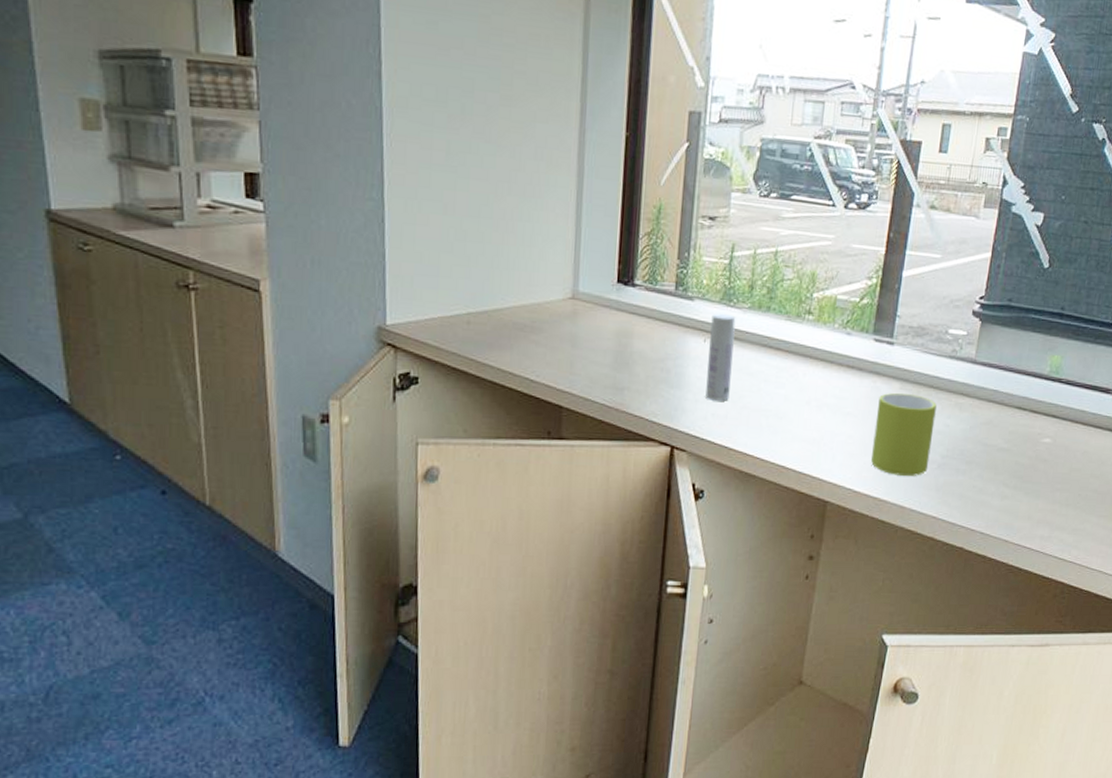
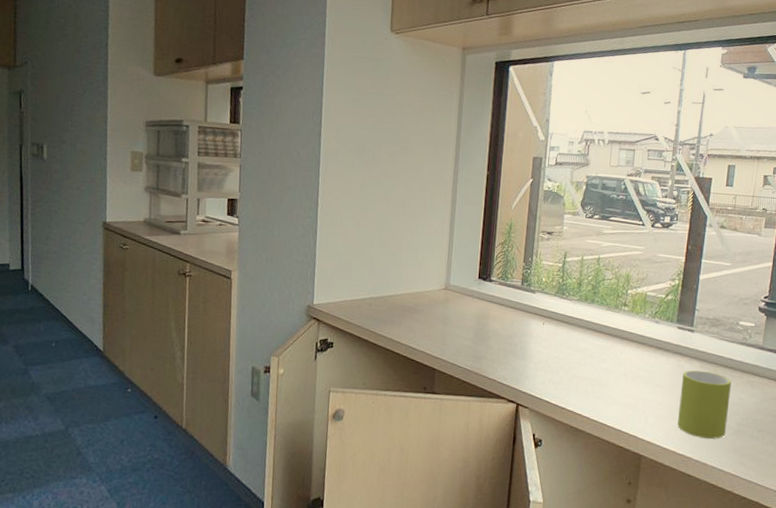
bottle: present [705,313,736,401] -> none [544,303,568,371]

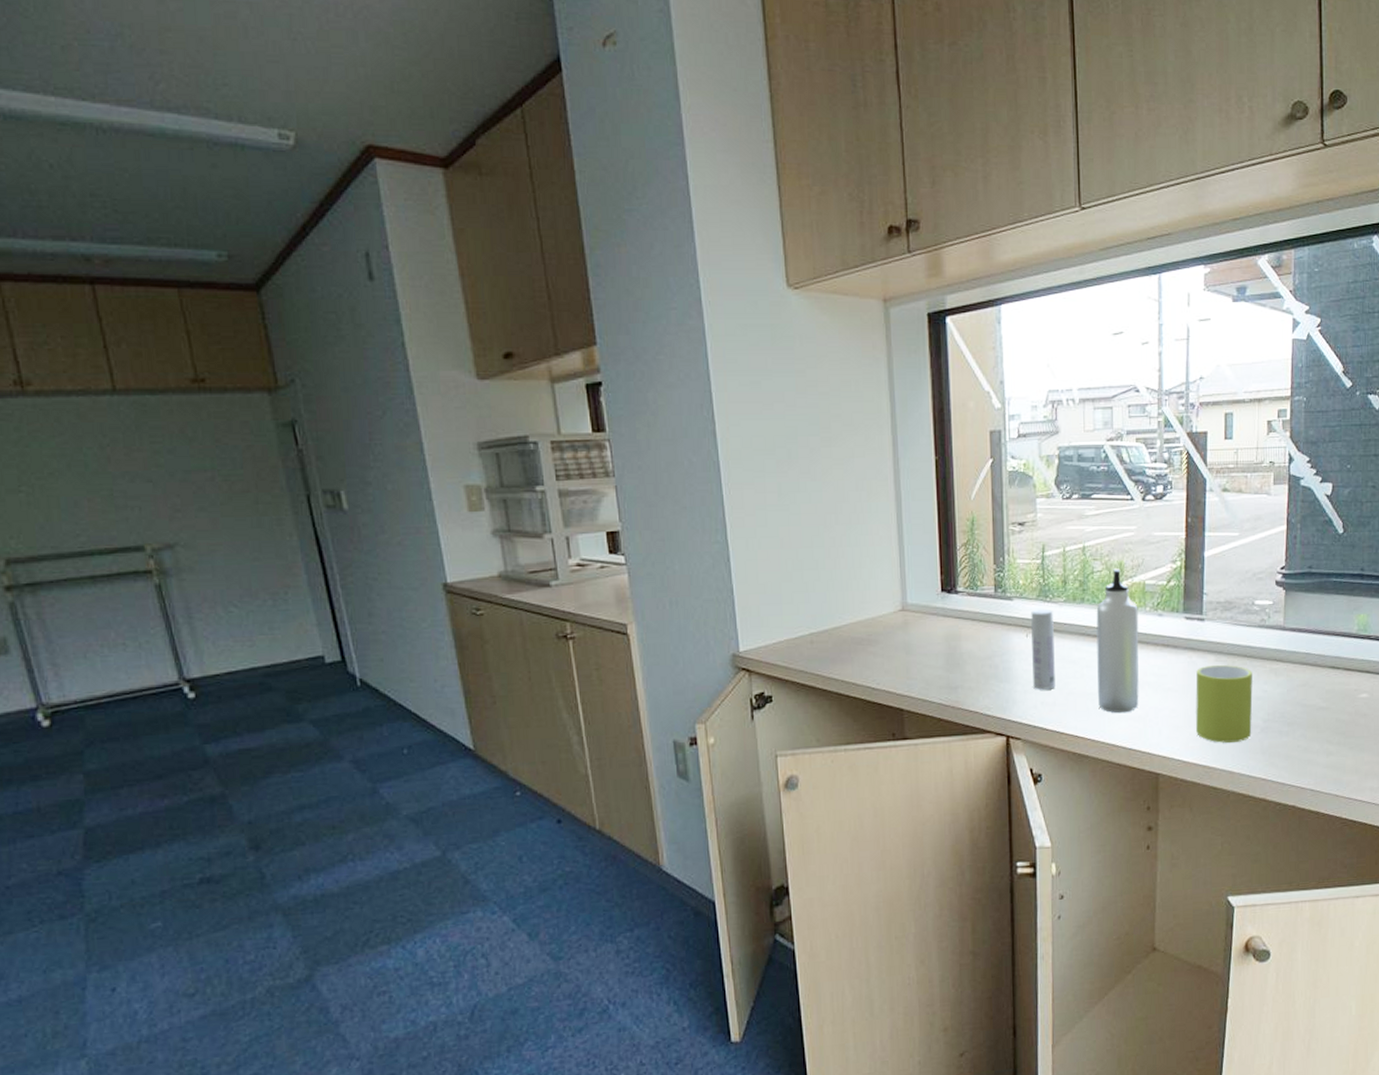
bottle: none [544,303,568,371] -> present [1031,609,1055,690]
water bottle: none [596,279,639,400] -> present [1096,569,1139,714]

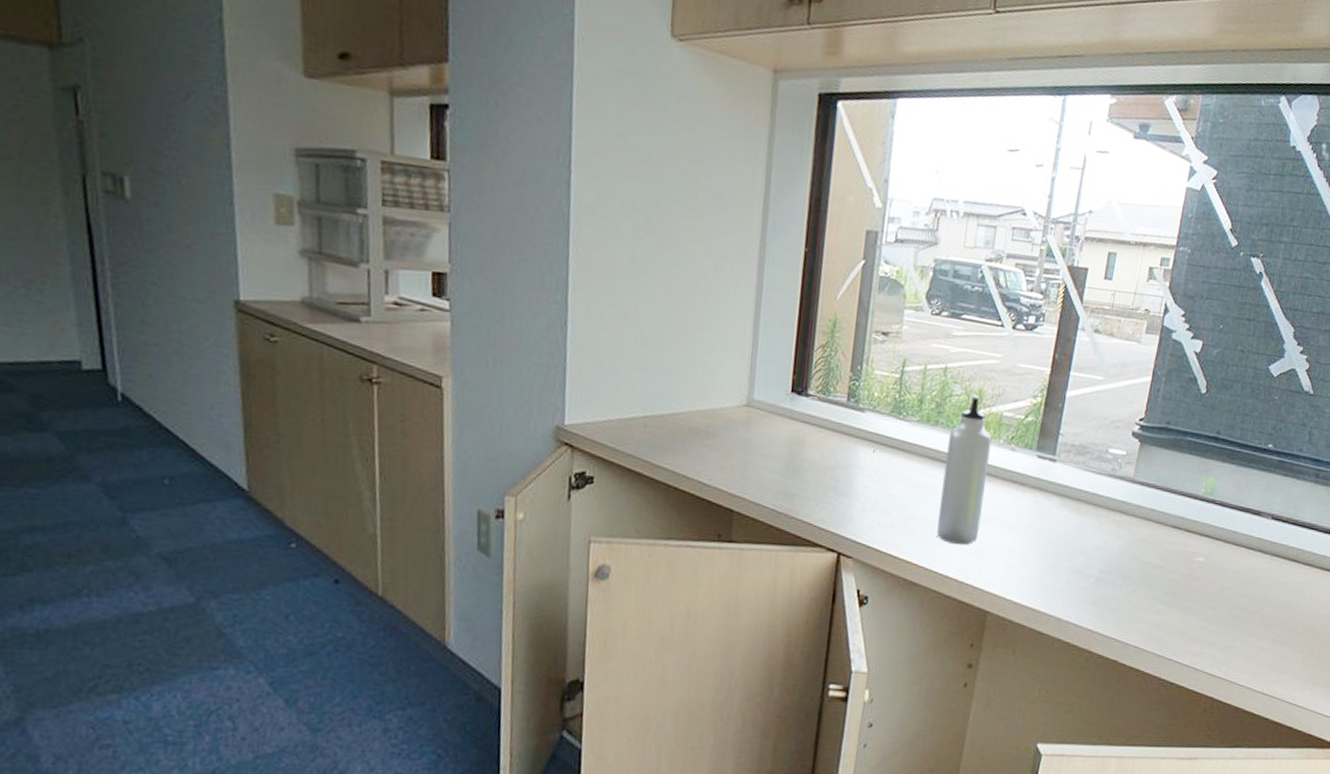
bottle: present [1031,609,1055,690] -> none [873,425,905,511]
mug: present [1196,664,1253,743] -> none [1031,508,1096,590]

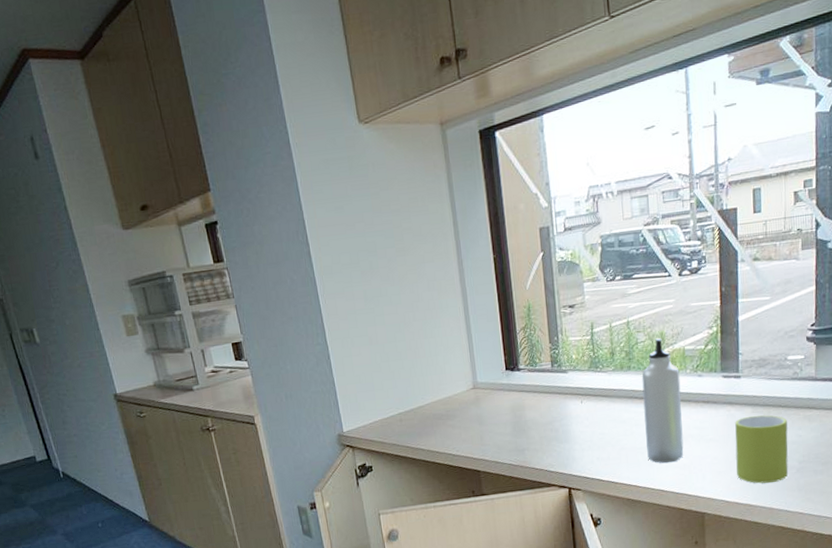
mug: none [1031,508,1096,590] -> present [735,415,789,484]

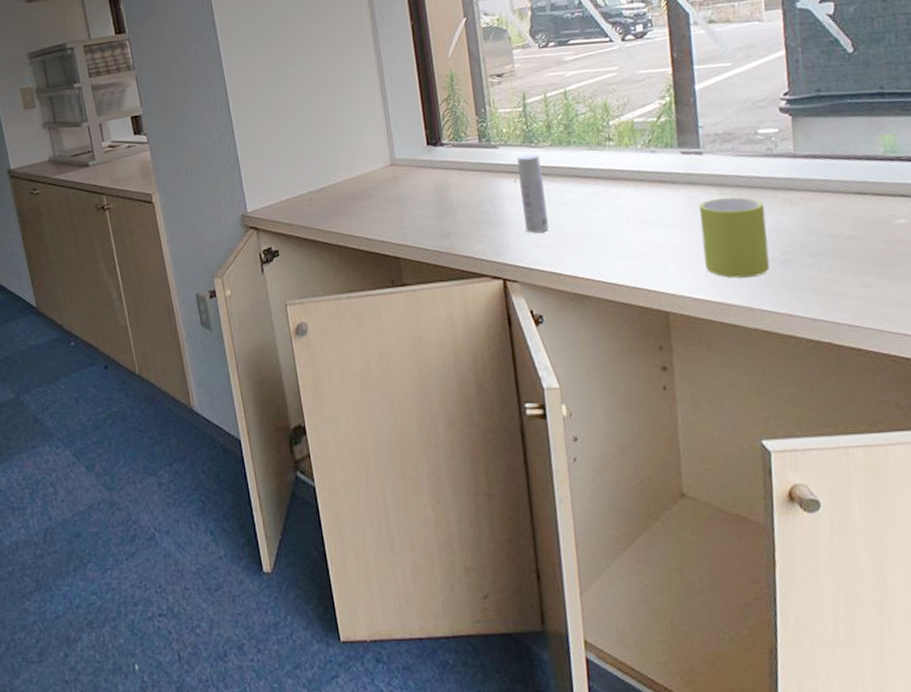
bottle: none [584,378,609,448] -> present [517,154,549,233]
water bottle: present [641,338,684,463] -> none [584,109,639,252]

